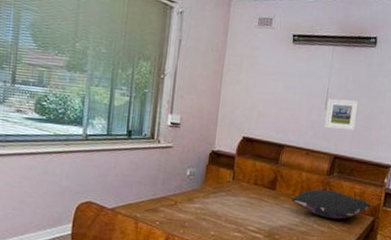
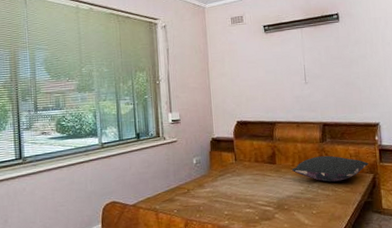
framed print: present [324,98,359,131] -> none [306,70,337,101]

